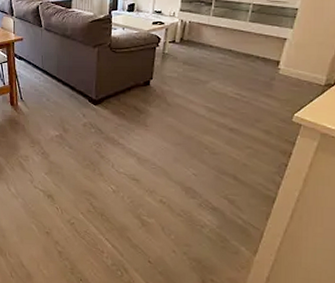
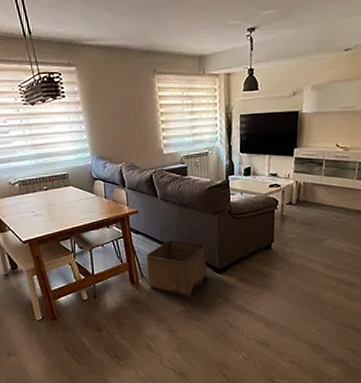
storage bin: none [26,67,83,123] -> present [146,239,207,296]

